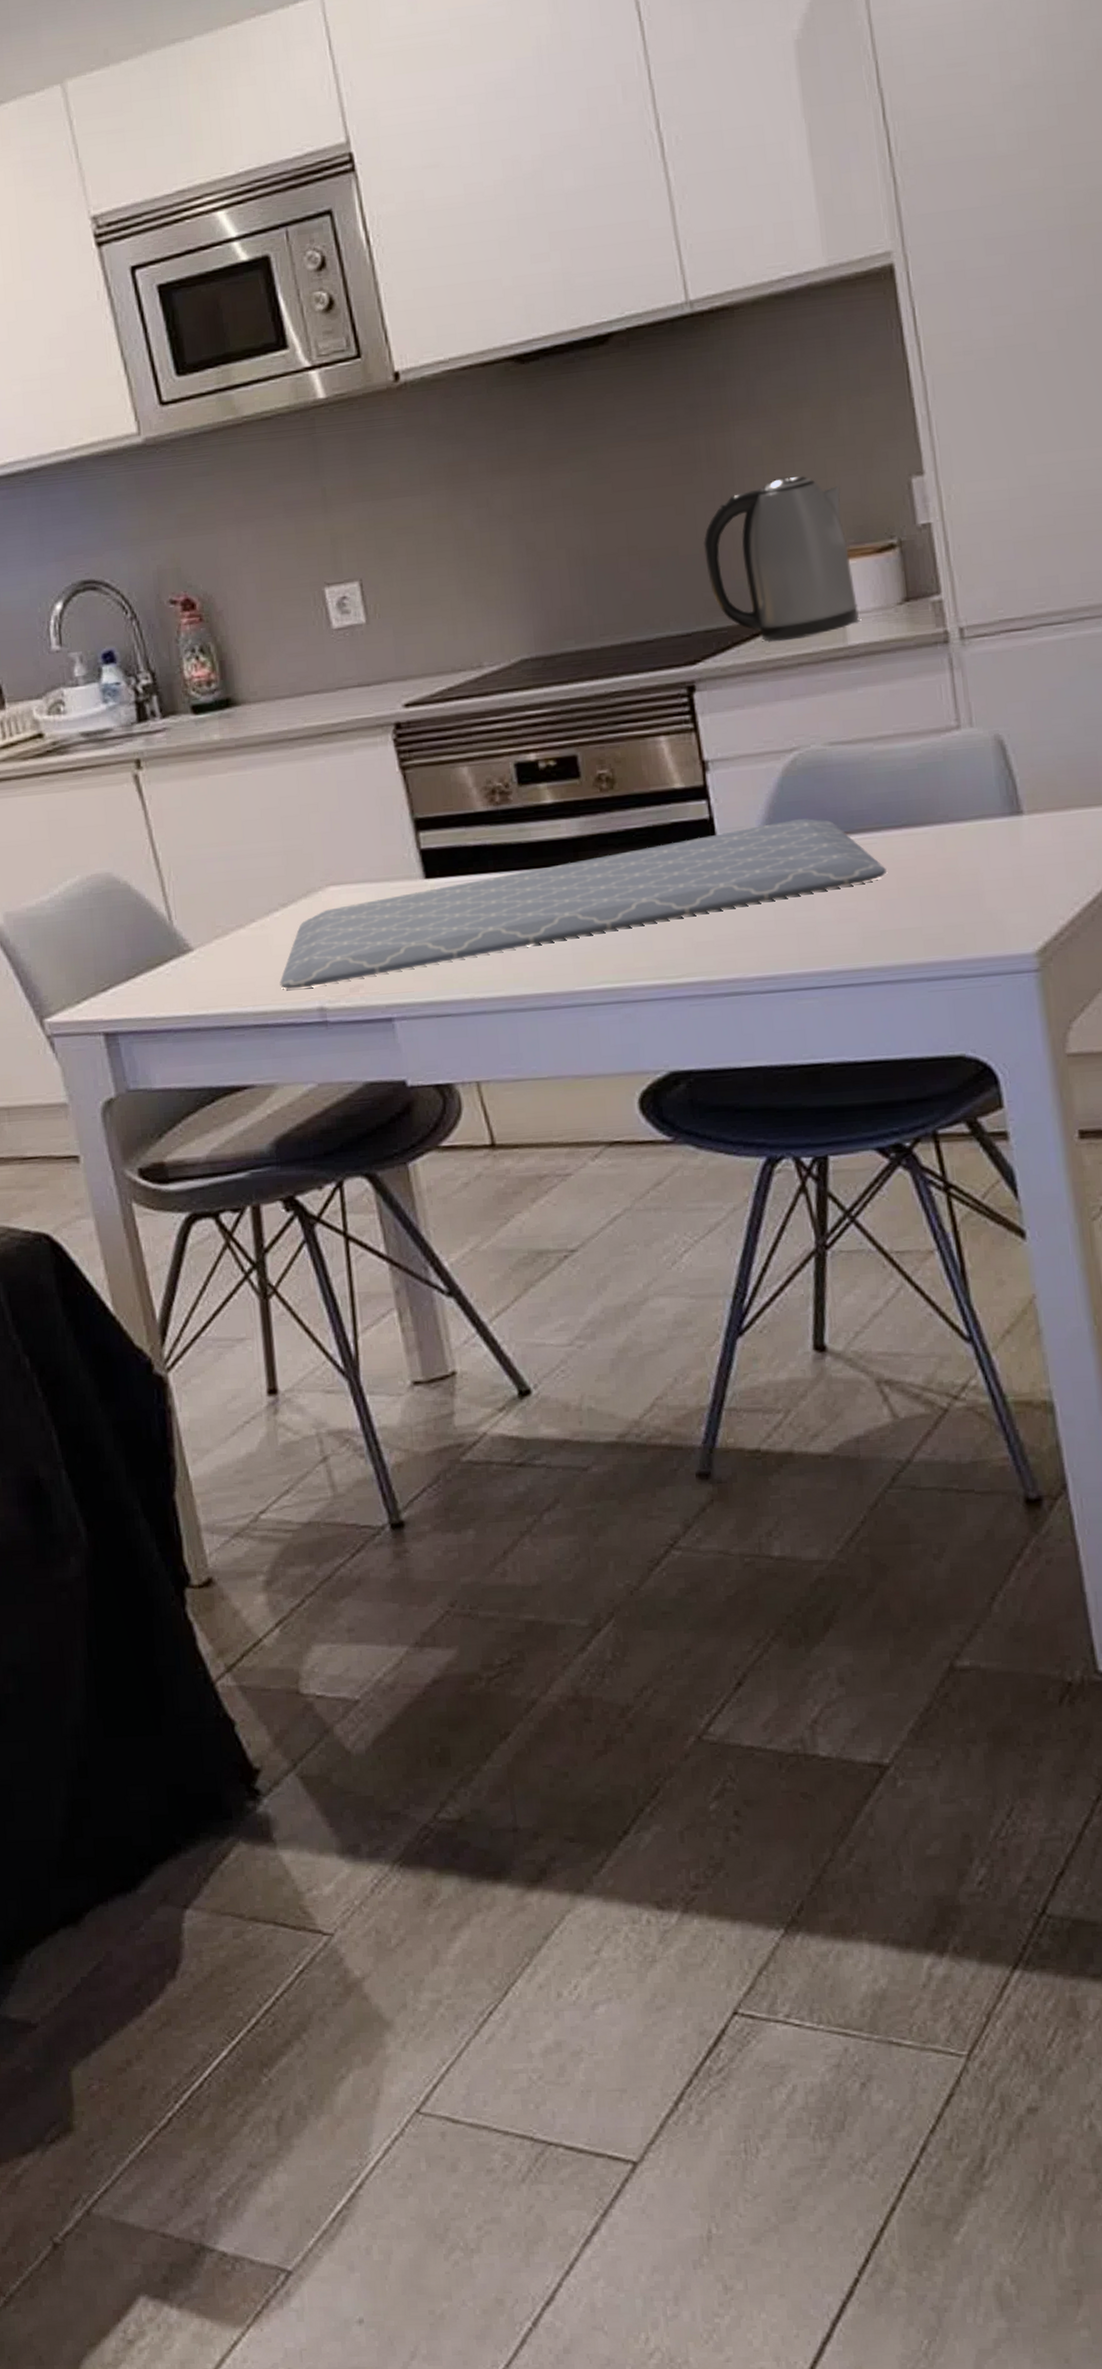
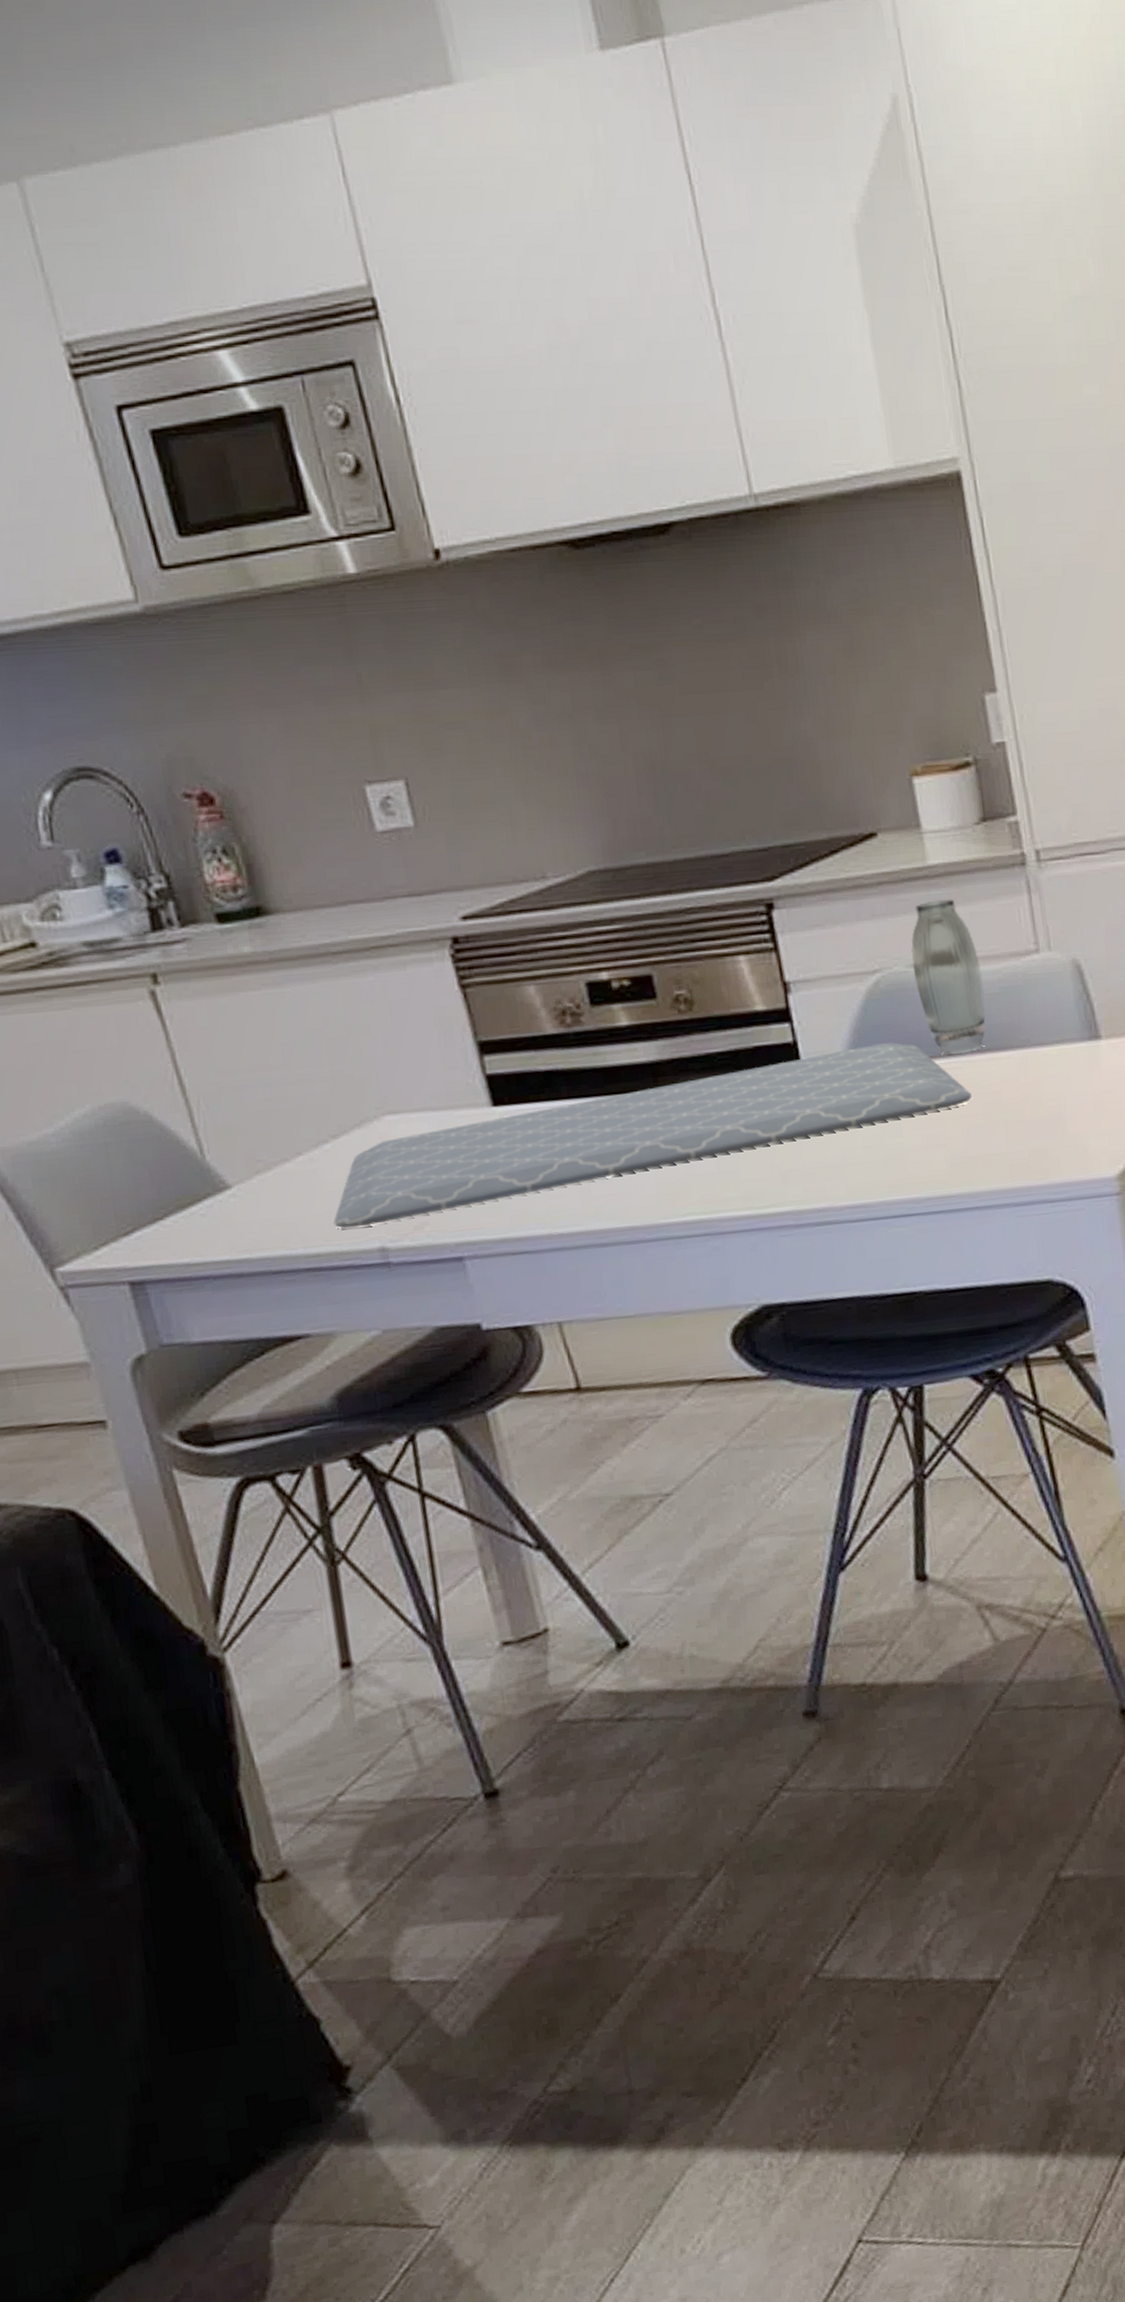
kettle: present [703,476,859,641] -> none [777,687,937,858]
vase: none [829,678,904,830] -> present [911,899,986,1055]

